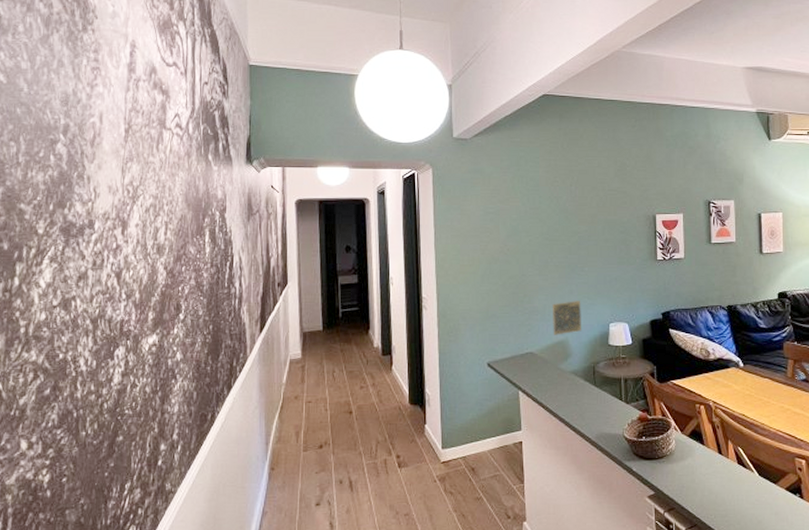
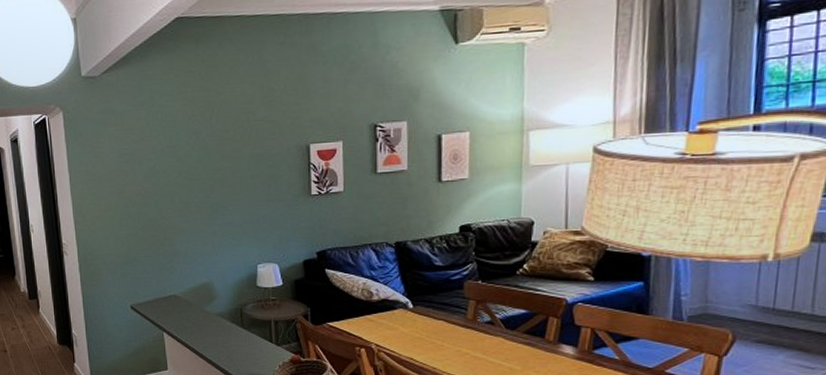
decorative tile: present [552,301,582,335] -> none [194,242,228,278]

